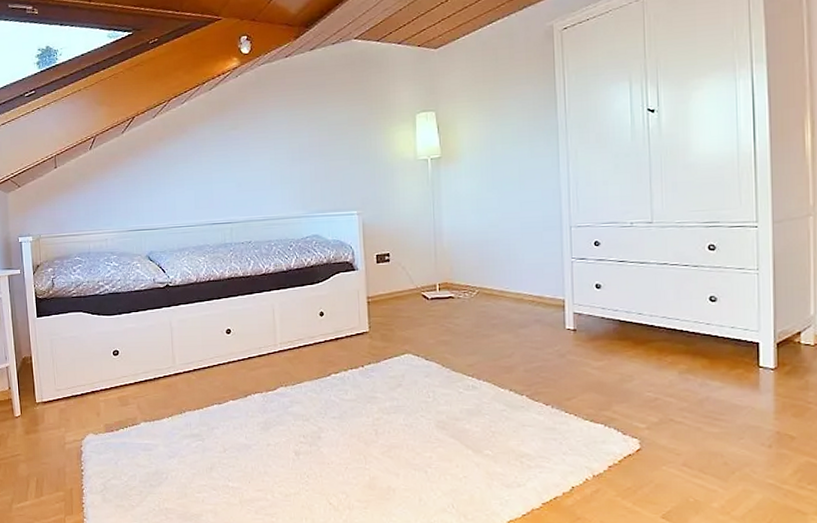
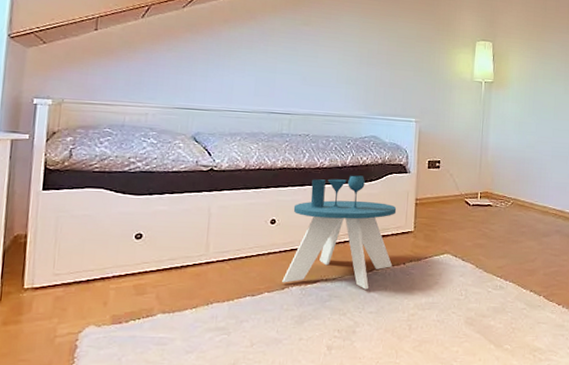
side table: none [244,278,351,395] -> present [282,175,397,290]

